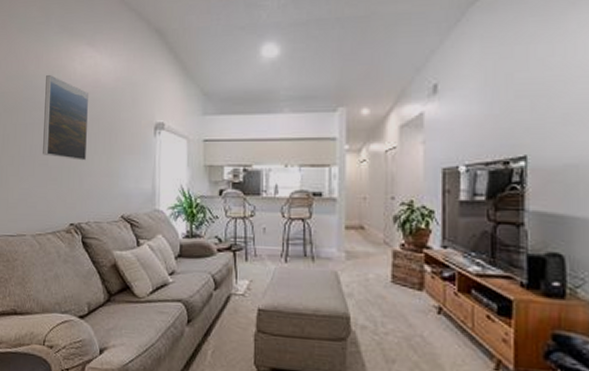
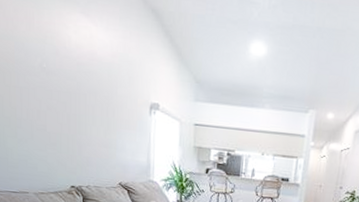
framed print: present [43,75,89,161] -> none [39,39,86,130]

